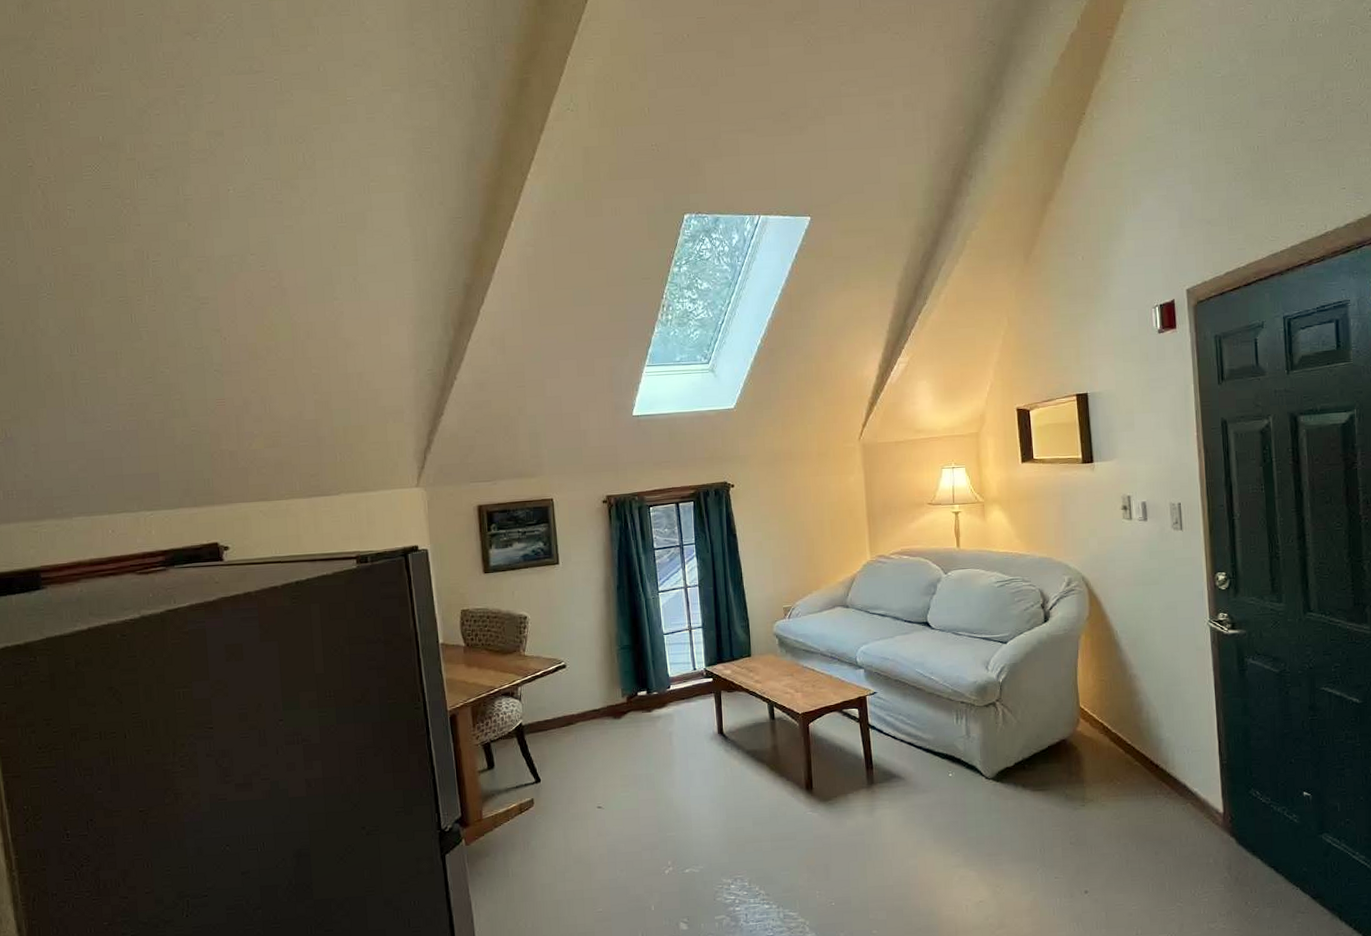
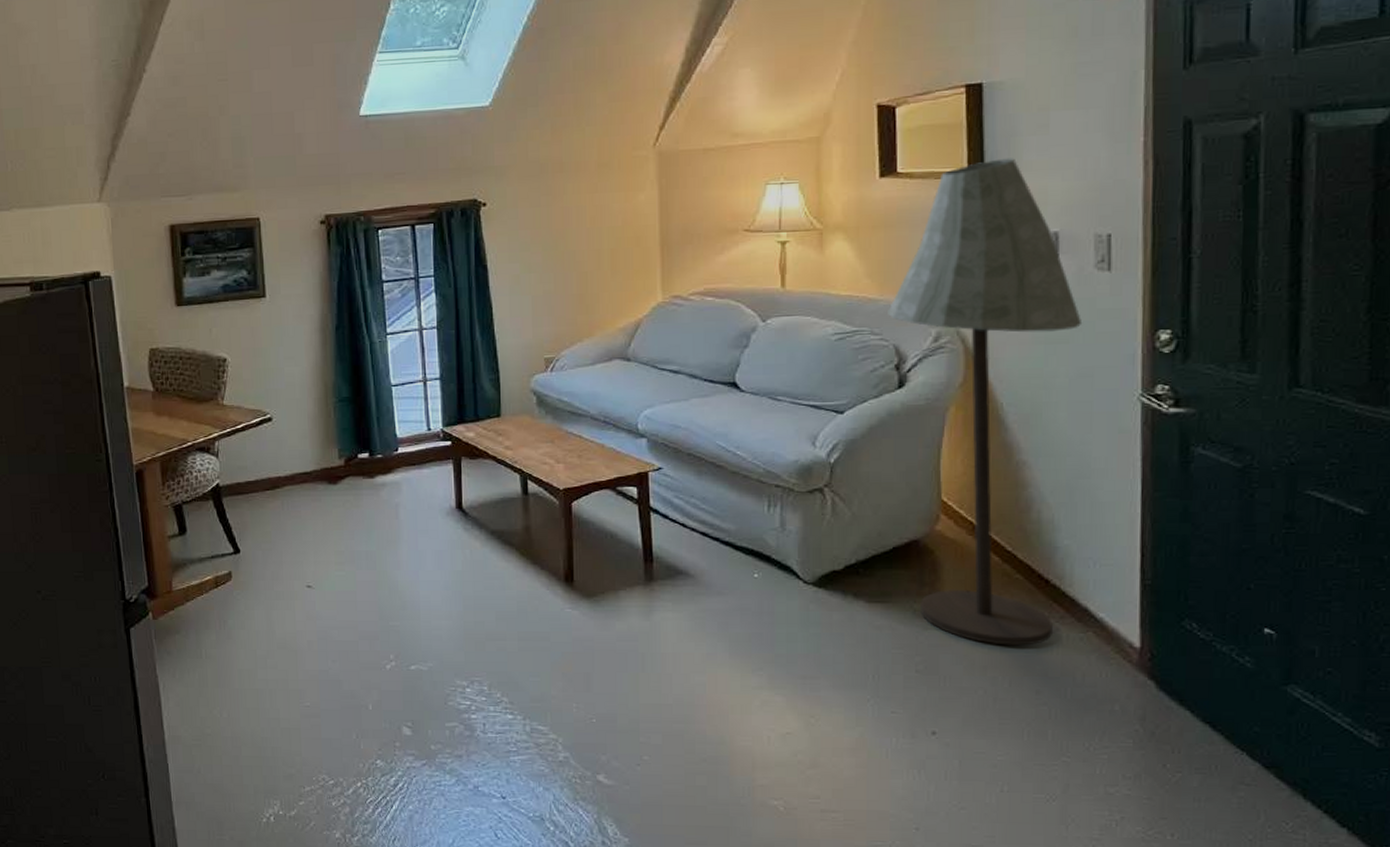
floor lamp: none [1033,448,1167,818] -> present [888,158,1083,646]

